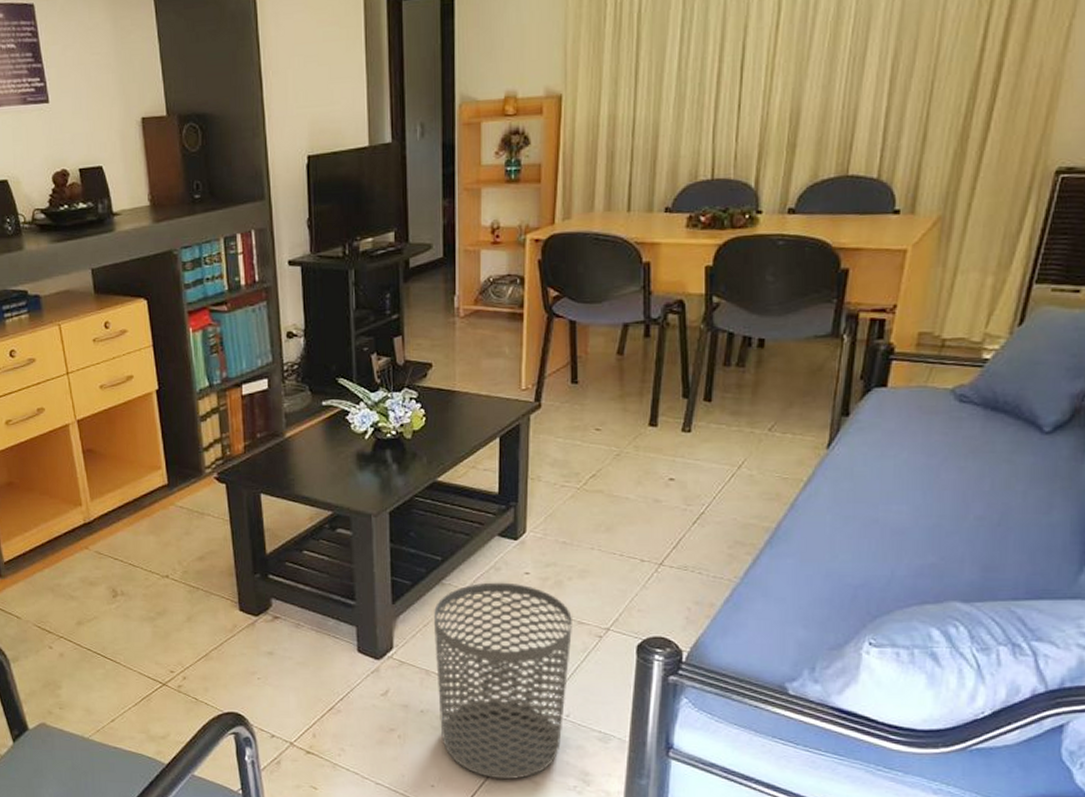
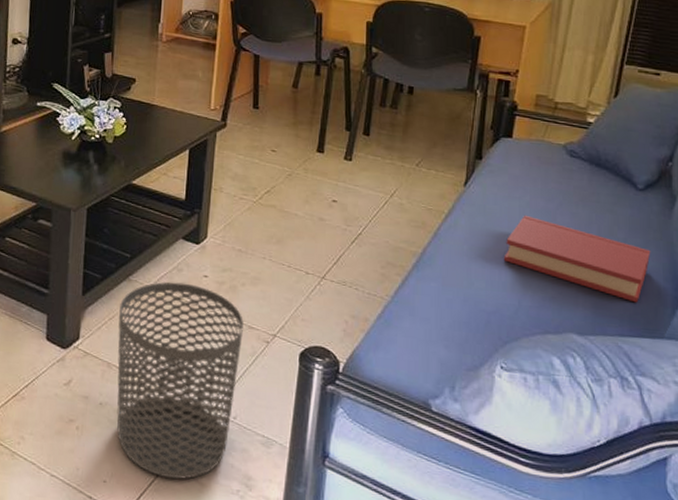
hardback book: none [874,474,1057,562] -> present [503,215,651,303]

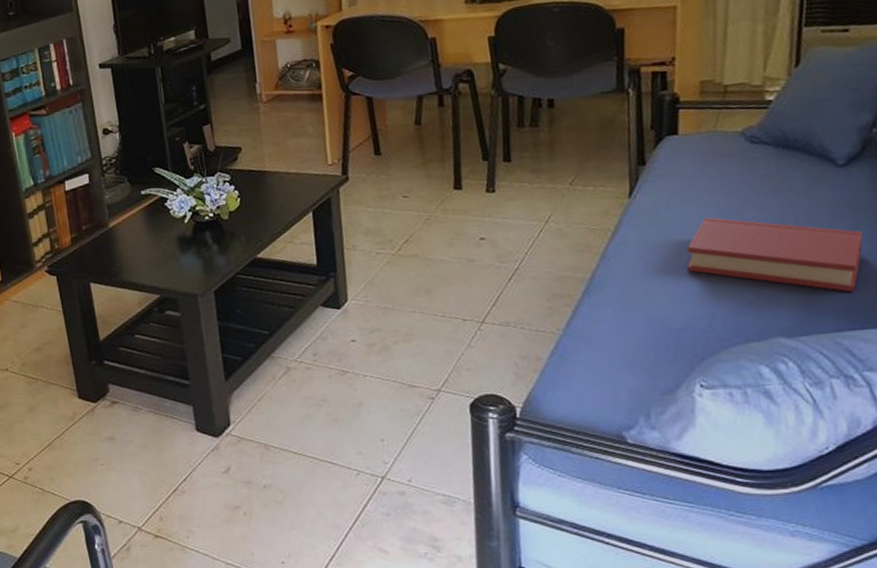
waste bin: present [116,282,243,480] -> none [266,351,406,551]

